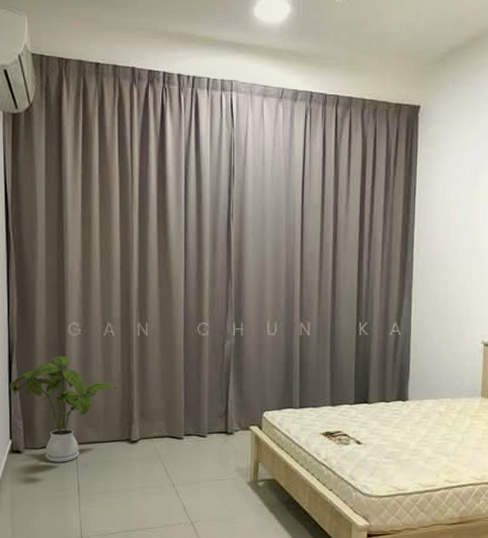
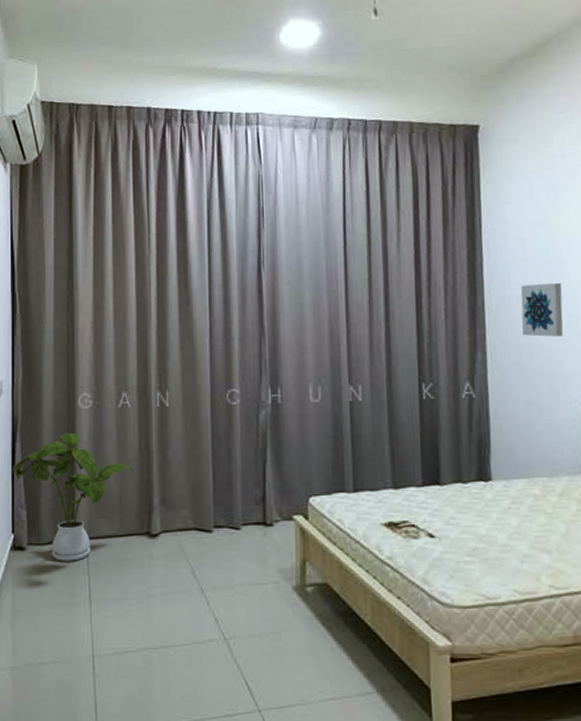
wall art: none [440,244,474,288] -> present [520,282,563,337]

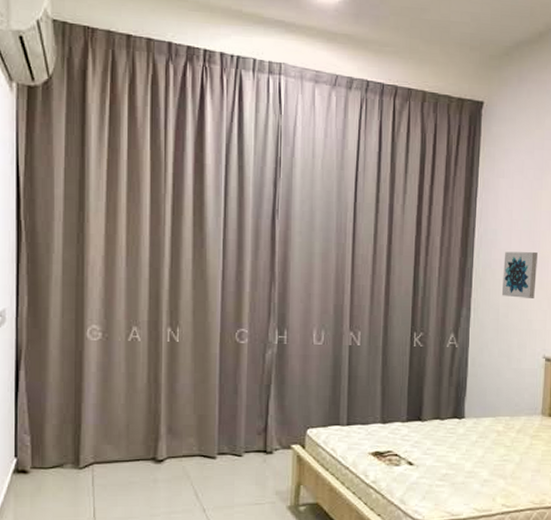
house plant: present [11,432,135,561] -> none [15,362,143,484]

